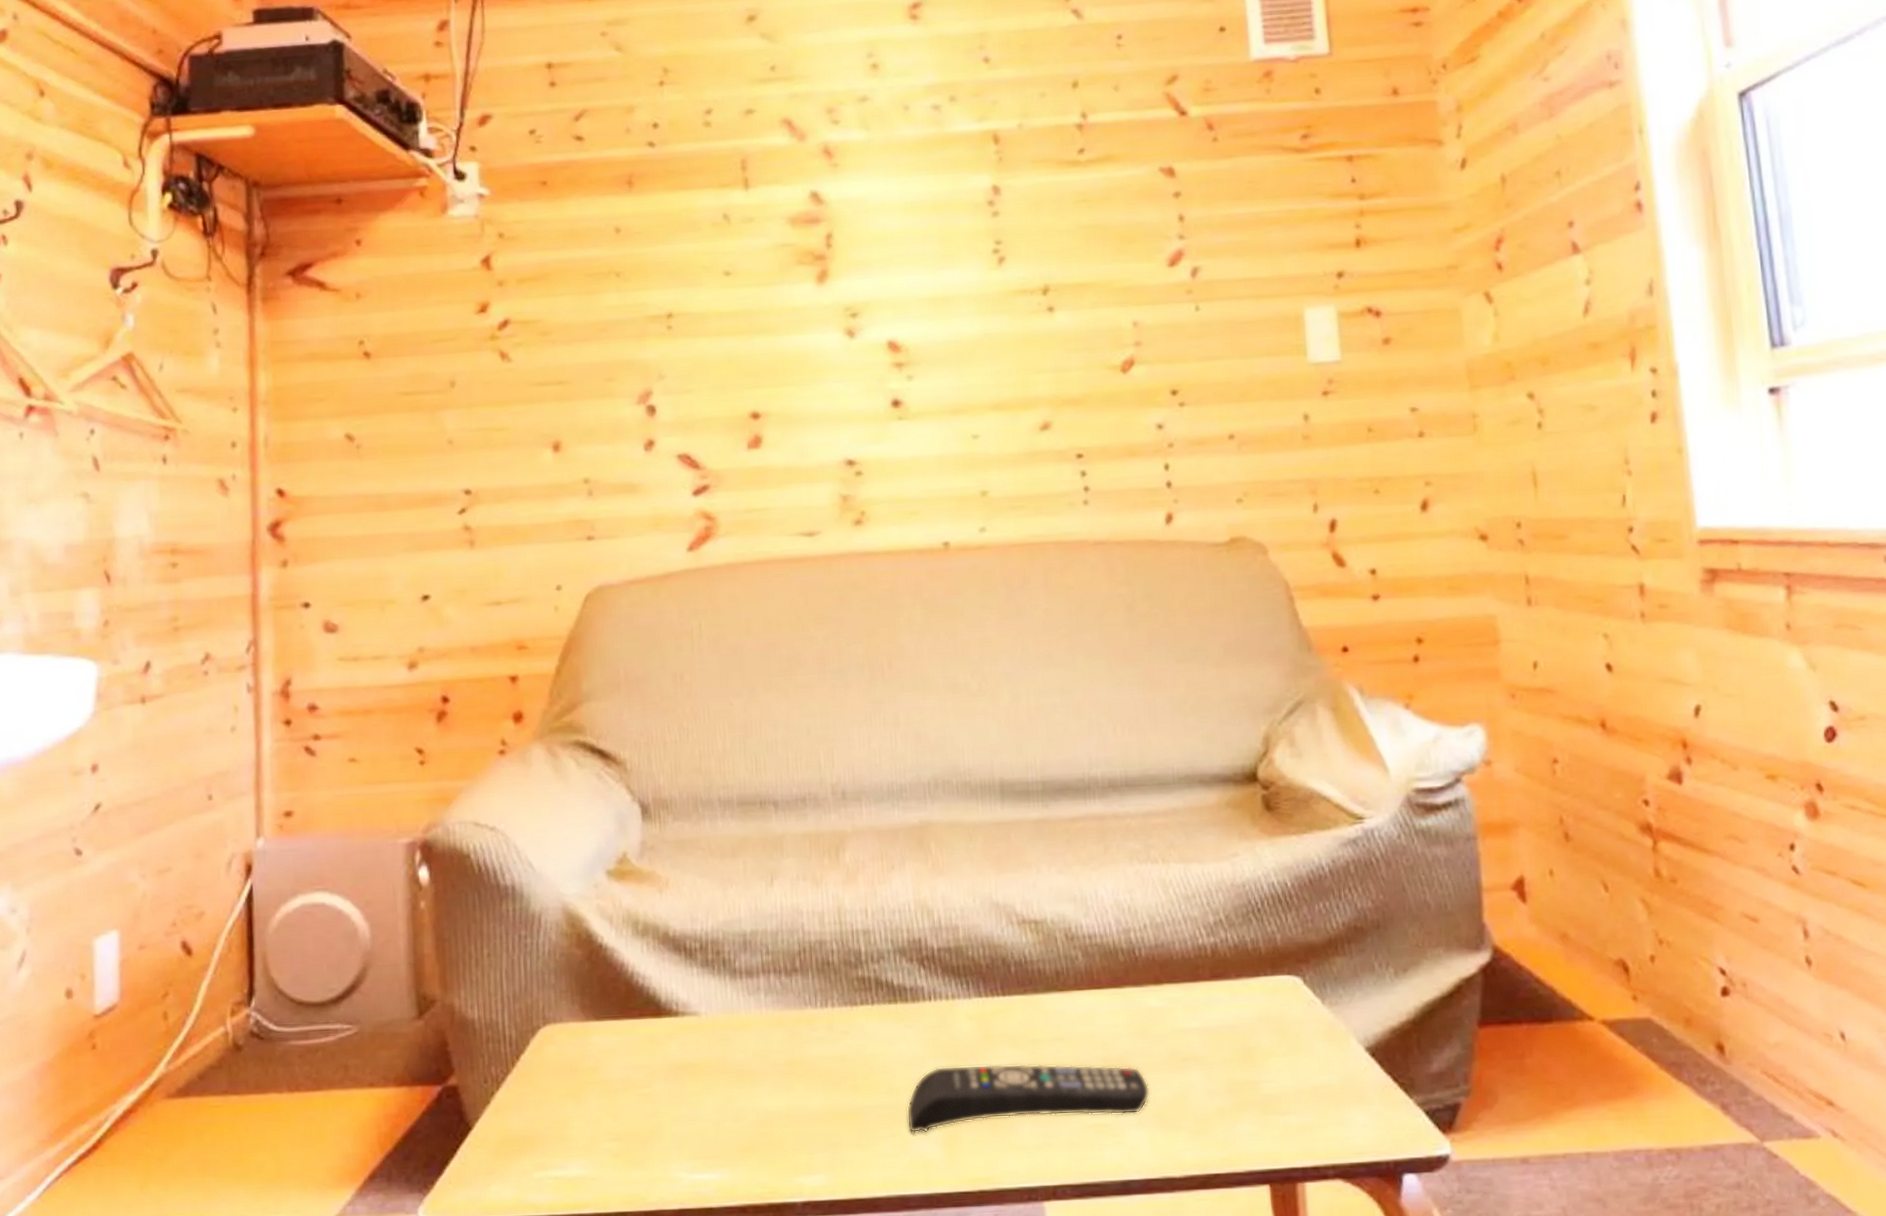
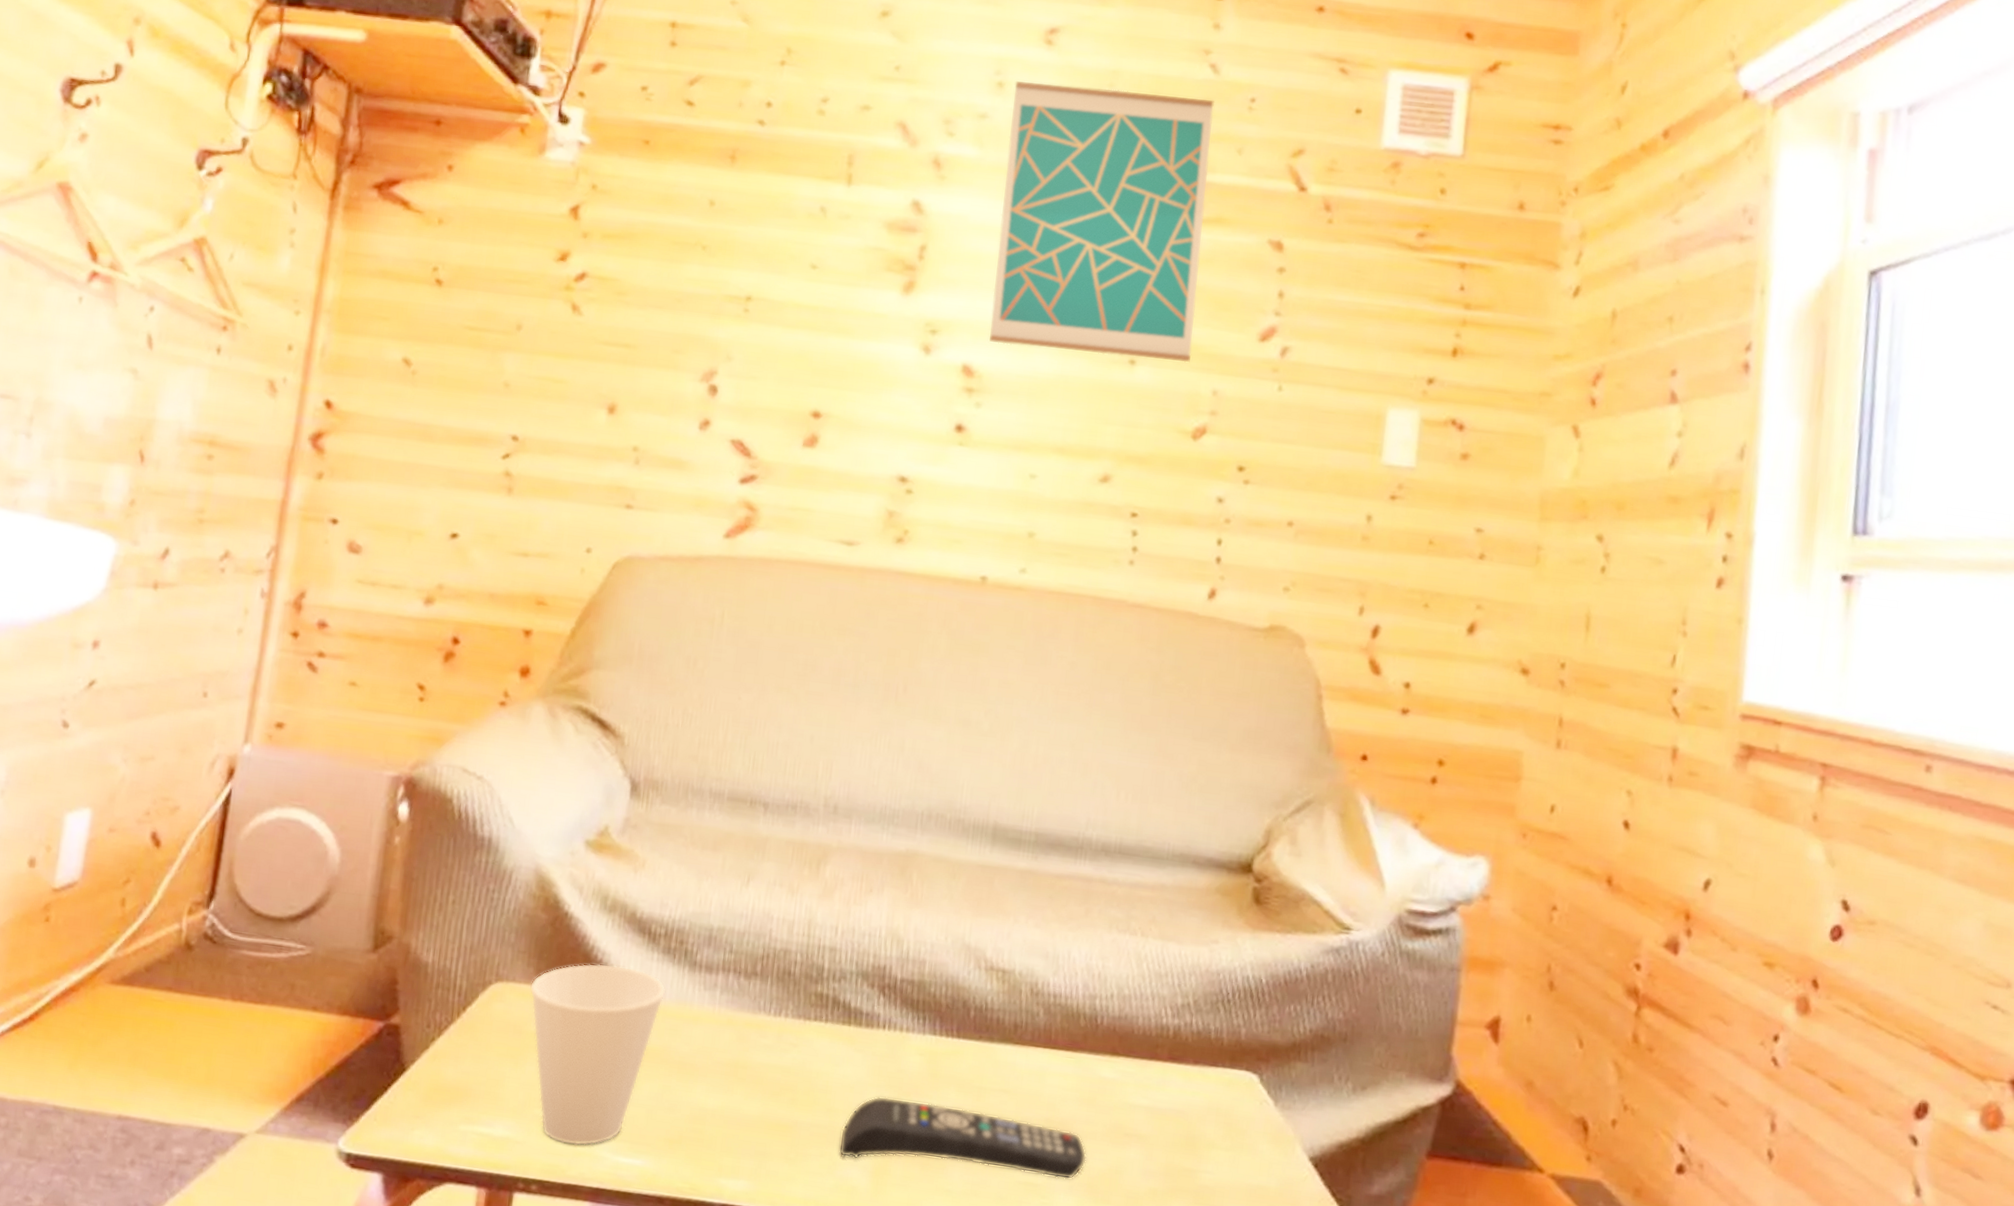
cup: none [577,986,712,1172] -> present [529,963,666,1146]
wall art: none [888,43,1107,315] -> present [989,81,1214,363]

